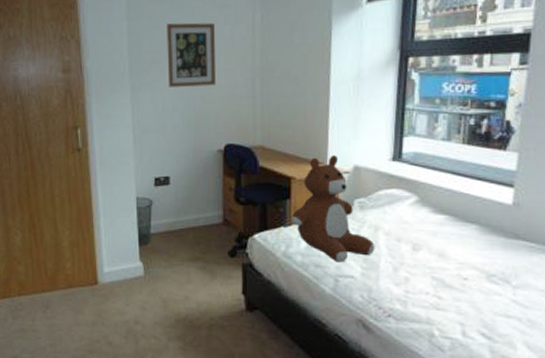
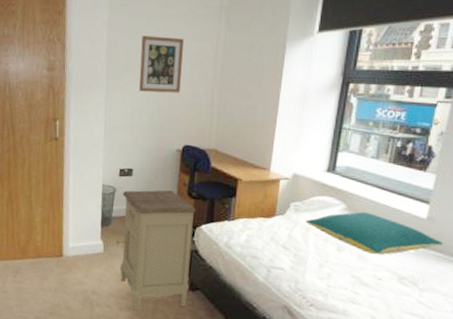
nightstand: none [157,198,247,339] -> present [115,190,196,310]
teddy bear: present [291,155,375,263] -> none [235,163,305,256]
pillow: none [373,202,534,251] -> present [305,211,443,255]

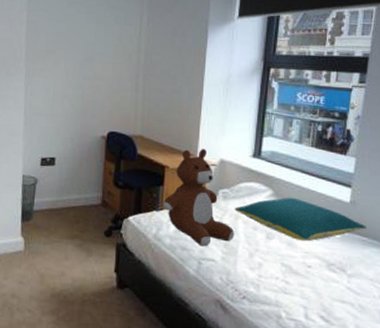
nightstand: present [115,190,196,310] -> none [37,179,123,314]
wall art: present [139,35,184,93] -> none [61,18,106,78]
teddy bear: none [235,163,305,256] -> present [163,149,235,247]

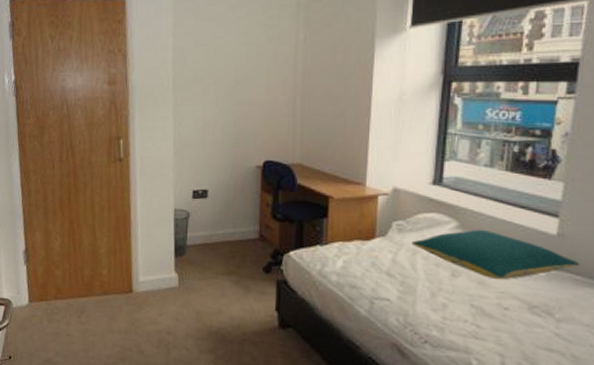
teddy bear: present [163,149,235,247] -> none [328,176,413,285]

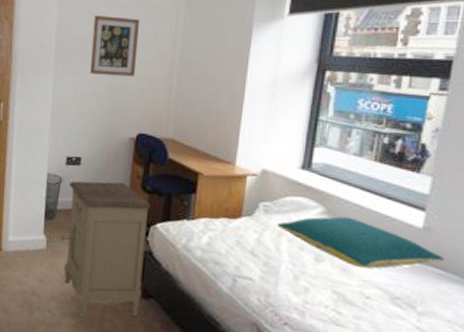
nightstand: none [191,212,283,353] -> present [59,181,151,318]
wall art: none [210,41,258,103] -> present [90,15,139,77]

